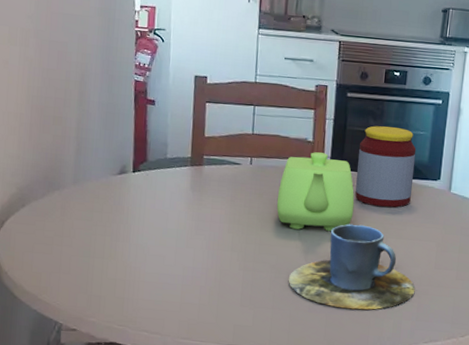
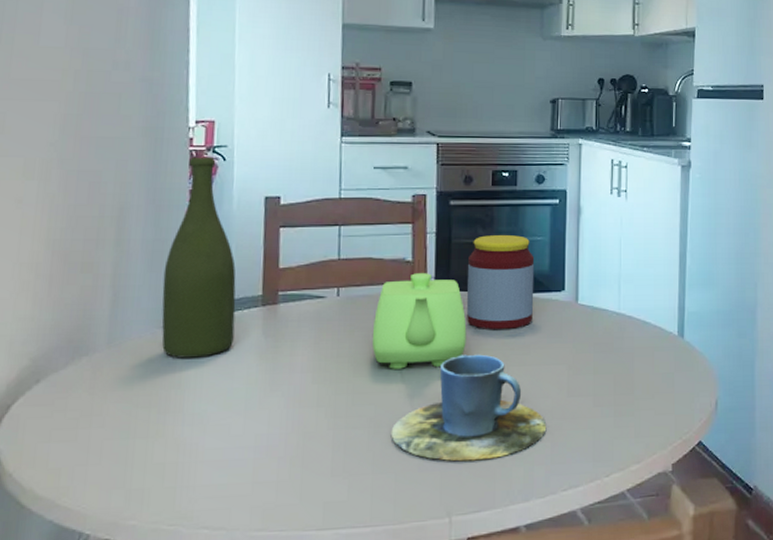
bottle: none [113,37,171,202] -> present [161,156,236,358]

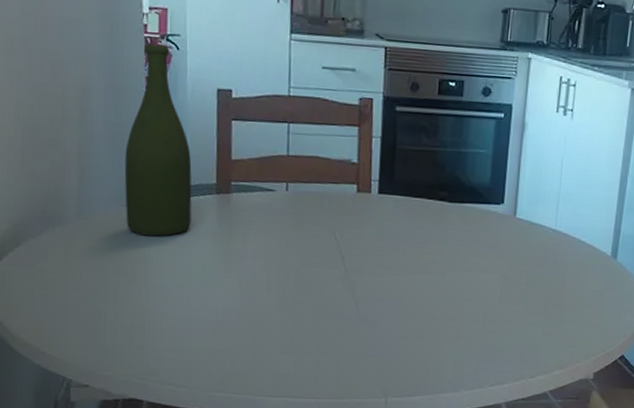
teapot: present [371,273,467,369] -> none [318,175,408,264]
cup: present [391,354,547,462] -> none [334,255,479,352]
jar: present [467,235,535,330] -> none [408,144,477,237]

